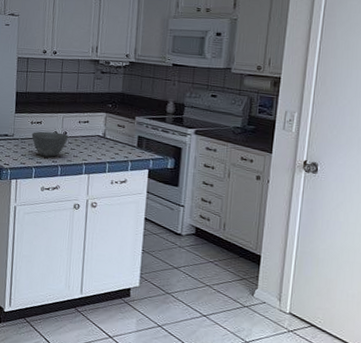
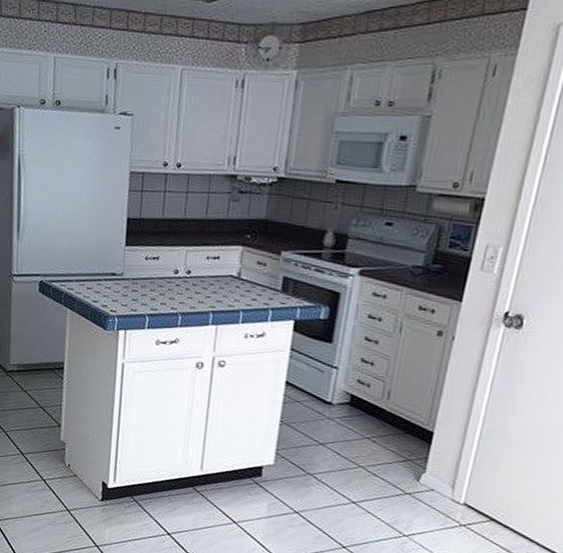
bowl: present [31,131,69,157] -> none [145,269,193,303]

